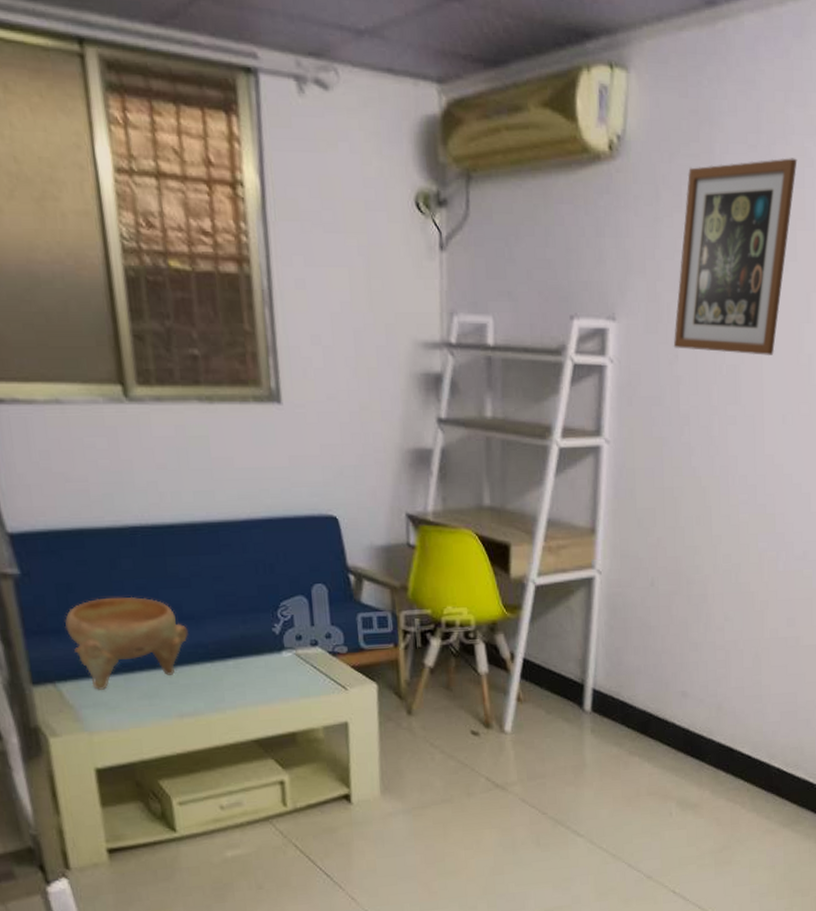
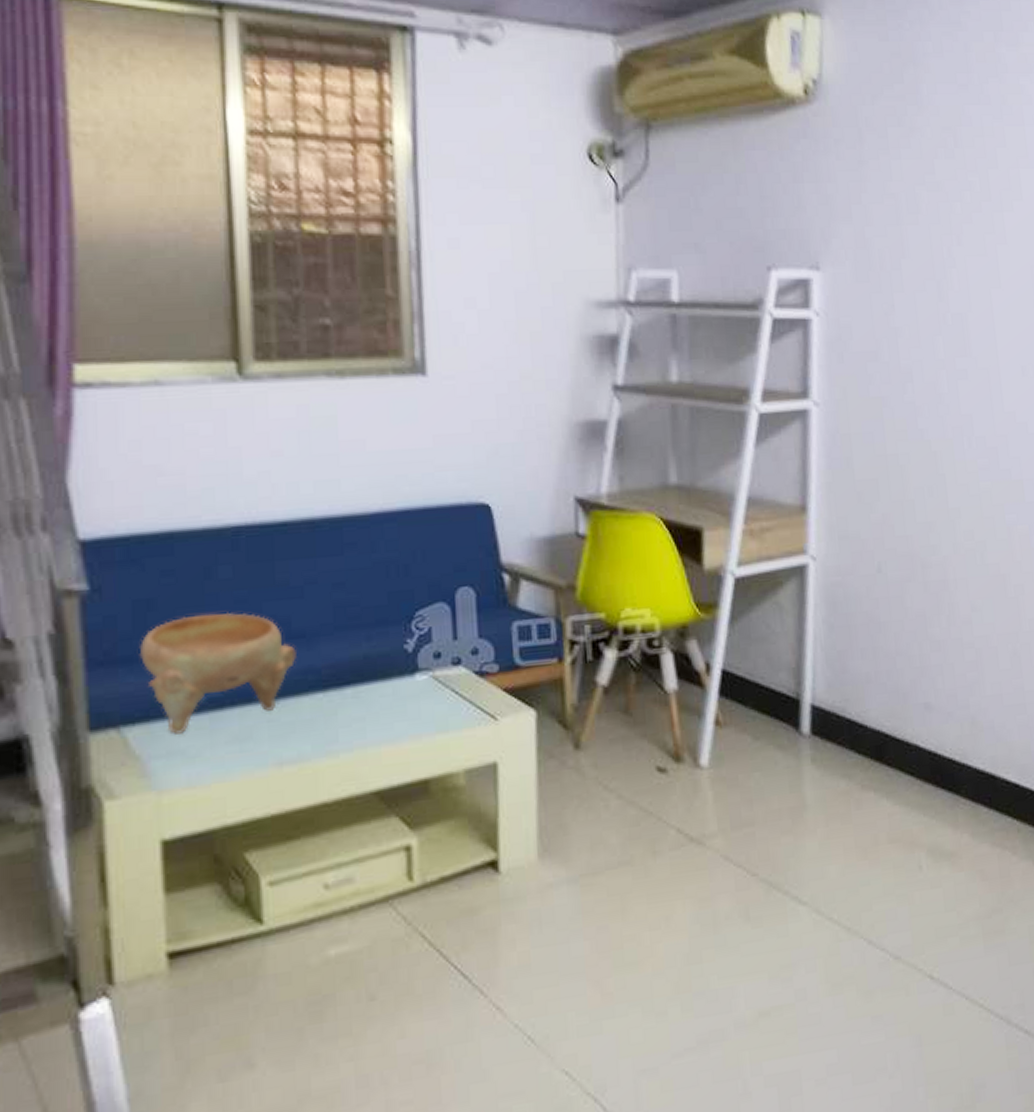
wall art: present [673,158,798,355] -> none [888,96,1014,302]

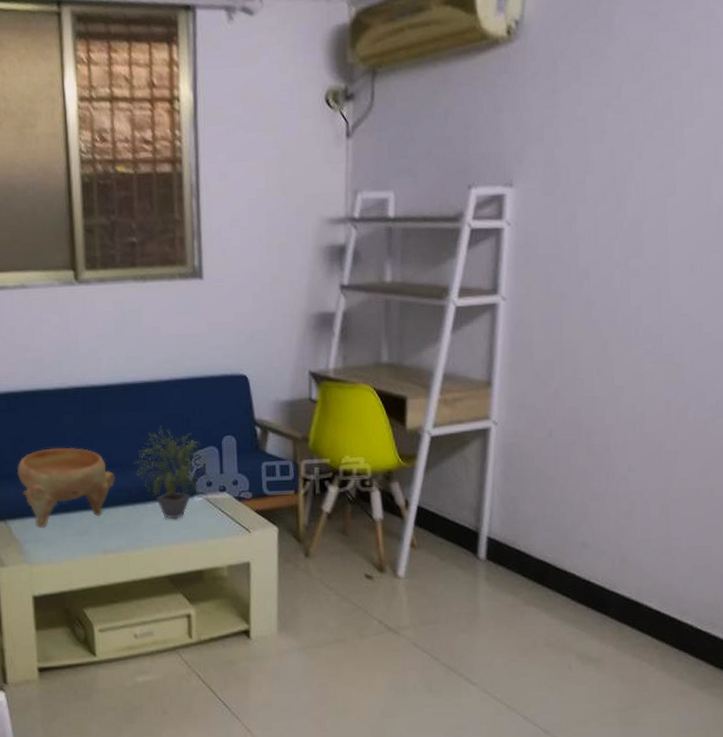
potted plant: none [323,575,445,709] -> present [133,425,214,519]

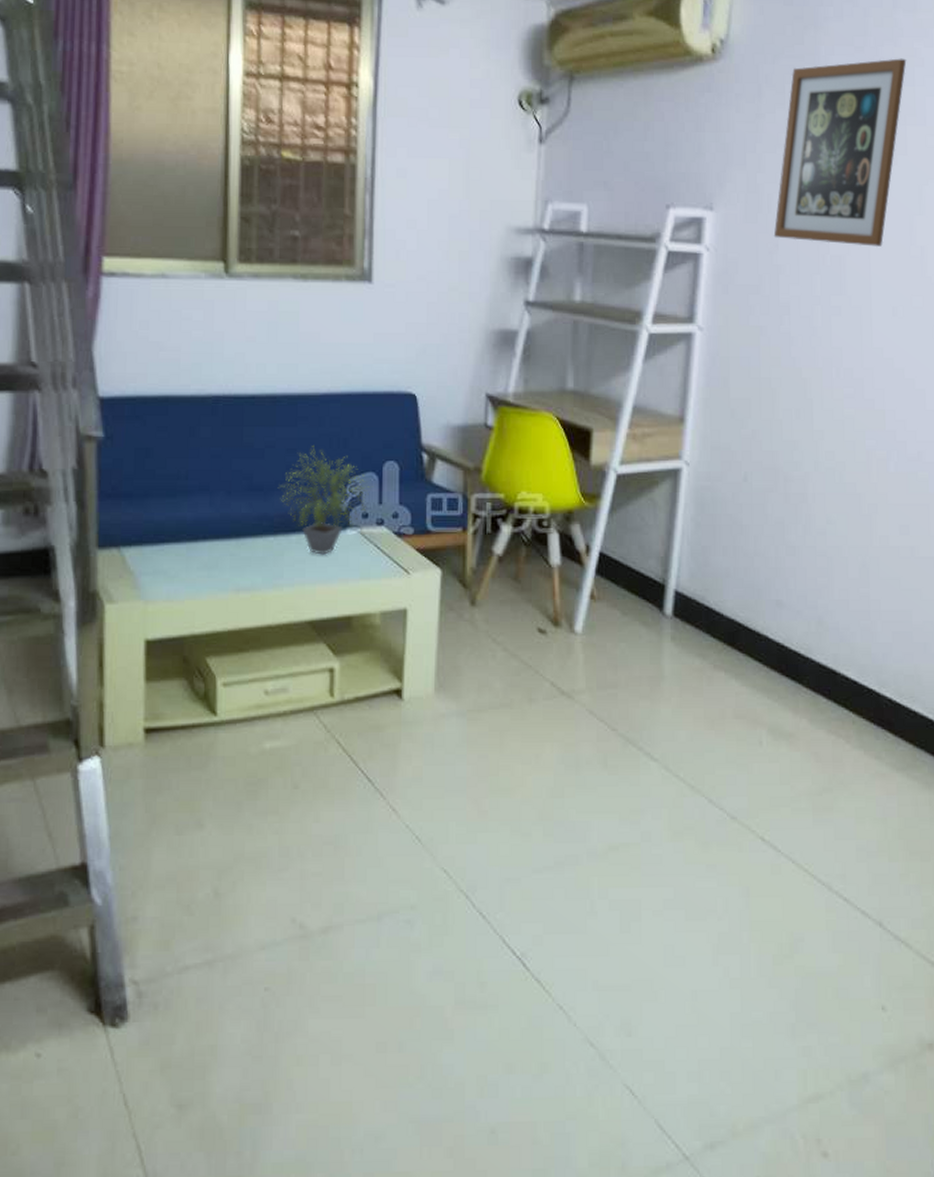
decorative bowl: present [16,447,115,527] -> none [137,464,255,558]
wall art: none [572,20,702,209] -> present [773,58,907,247]

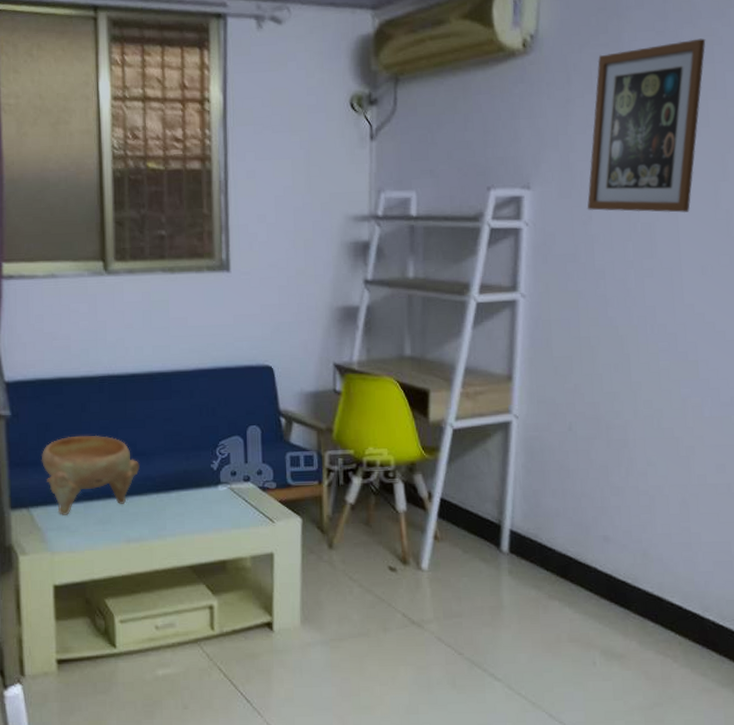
decorative bowl: none [137,464,255,558] -> present [41,435,140,515]
potted plant: present [277,444,373,555] -> none [157,414,239,509]

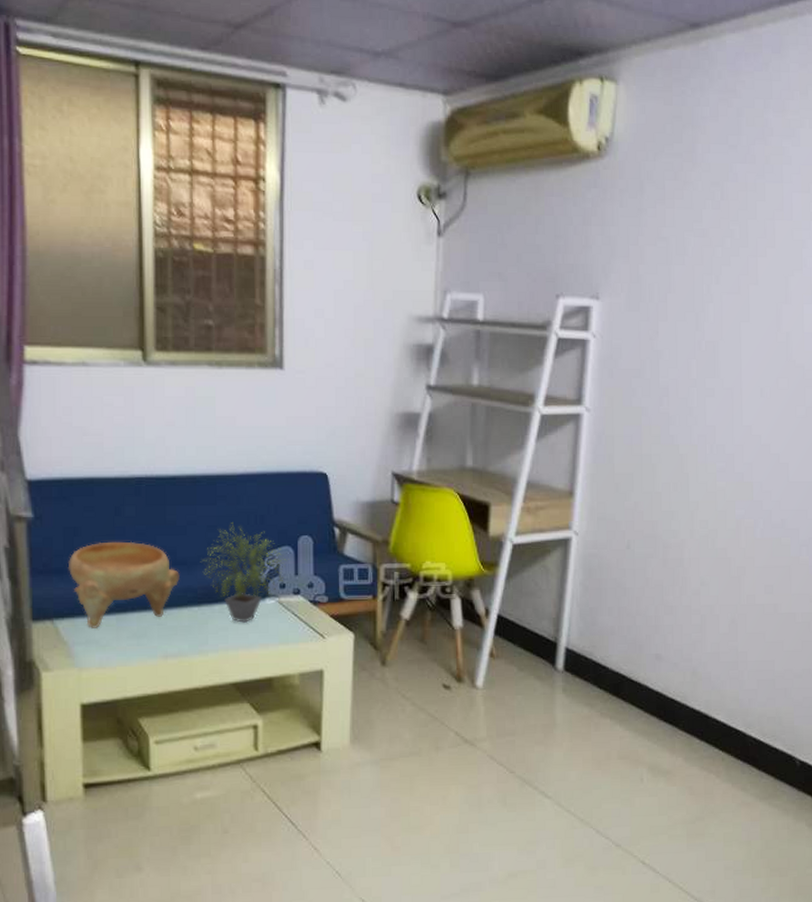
potted plant: none [157,414,239,509] -> present [200,521,289,623]
wall art: present [587,38,706,213] -> none [654,156,776,333]

